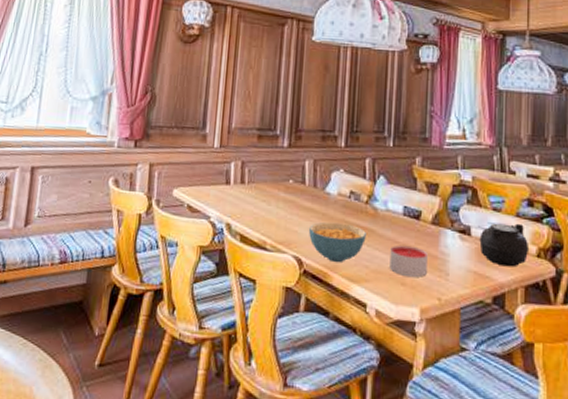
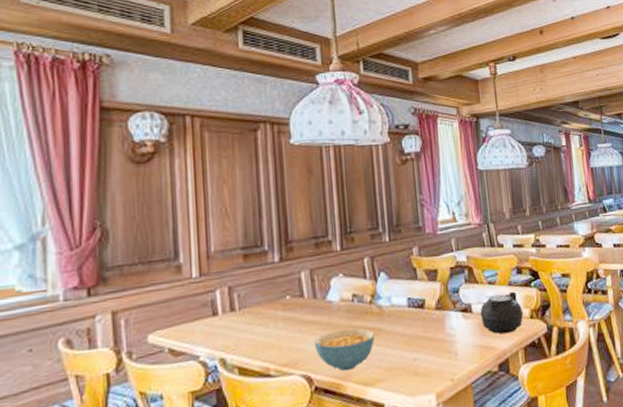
candle: present [389,245,428,277] -> none [400,335,438,367]

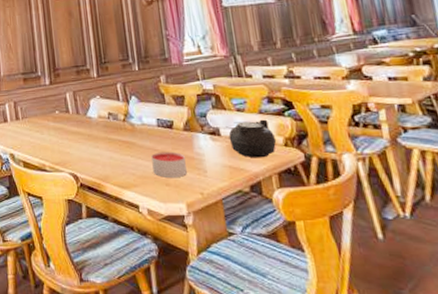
cereal bowl: present [313,328,375,371] -> none [78,140,129,174]
candle: none [400,335,438,367] -> present [151,151,187,177]

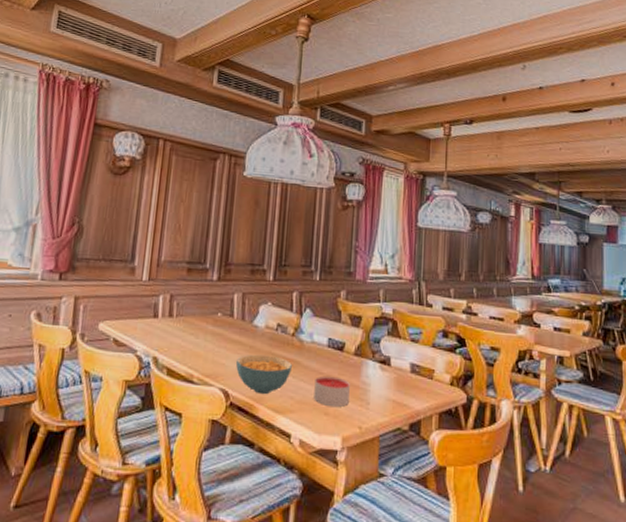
cereal bowl: none [78,140,129,174] -> present [235,354,292,395]
teapot: present [226,119,277,158] -> none [397,353,444,395]

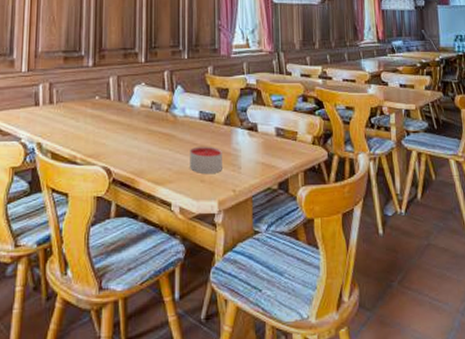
cereal bowl: present [235,354,292,395] -> none [115,132,168,169]

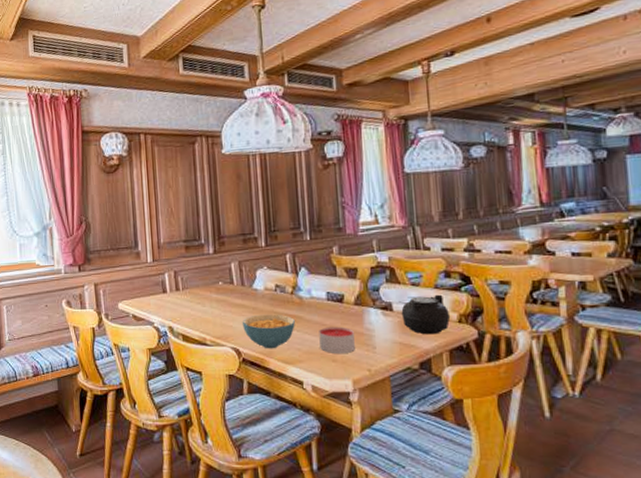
cereal bowl: none [115,132,168,169] -> present [242,314,295,349]
teapot: none [263,117,306,156] -> present [399,294,451,335]

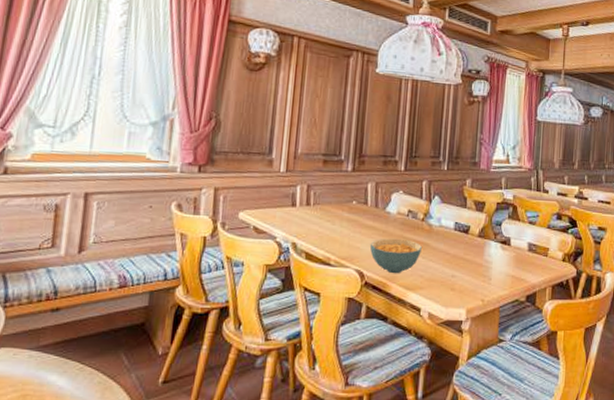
candle: present [319,326,355,353] -> none [441,256,474,283]
teapot: present [399,294,451,335] -> none [517,234,557,271]

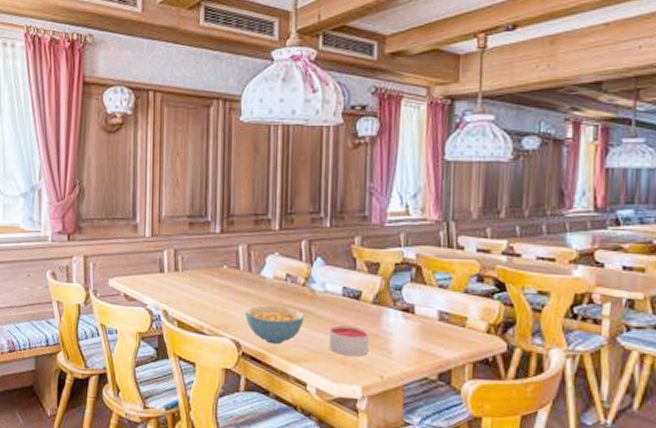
candle: none [441,256,474,283] -> present [329,325,369,356]

